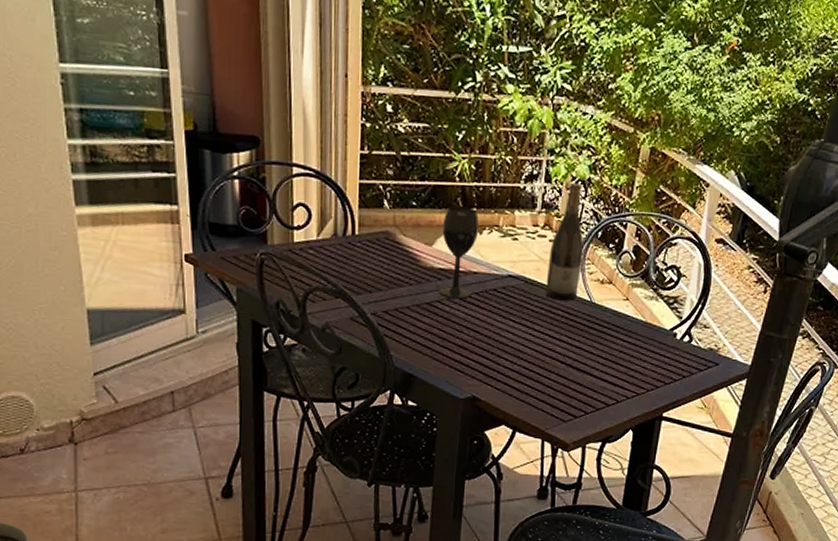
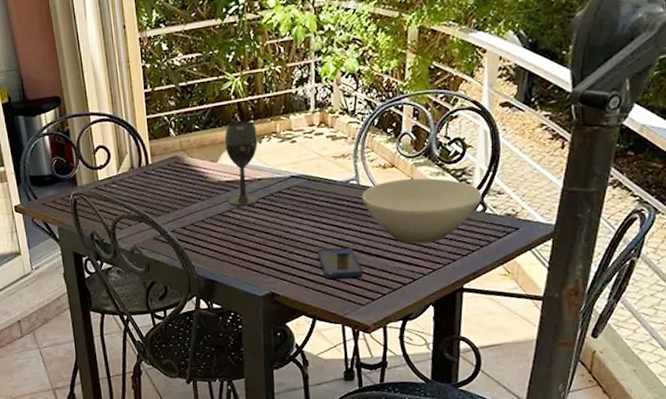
mobile phone: none [525,357,569,393] -> present [316,247,363,280]
wine bottle: present [545,182,584,301] -> none [328,77,362,192]
bowl: none [577,297,690,367] -> present [362,178,482,245]

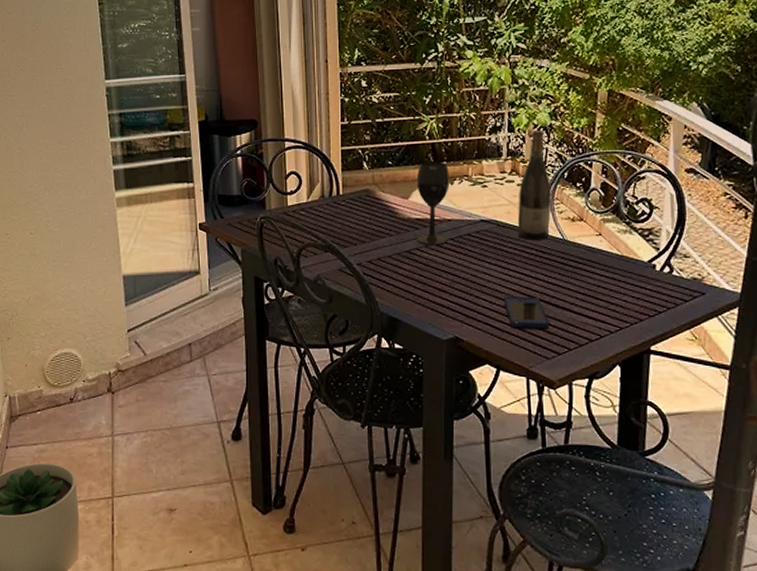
wine bottle: none [328,77,362,192] -> present [517,129,552,240]
bowl: present [362,178,482,245] -> none [550,233,669,300]

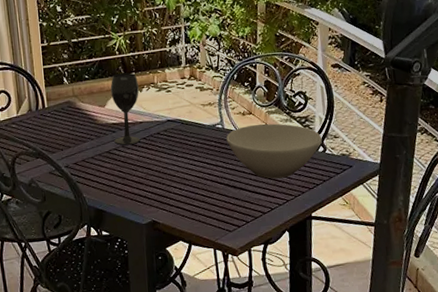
mobile phone: present [503,296,549,330] -> none [190,181,230,209]
wine bottle: present [517,129,552,240] -> none [197,39,225,134]
bowl: none [550,233,669,300] -> present [226,123,322,179]

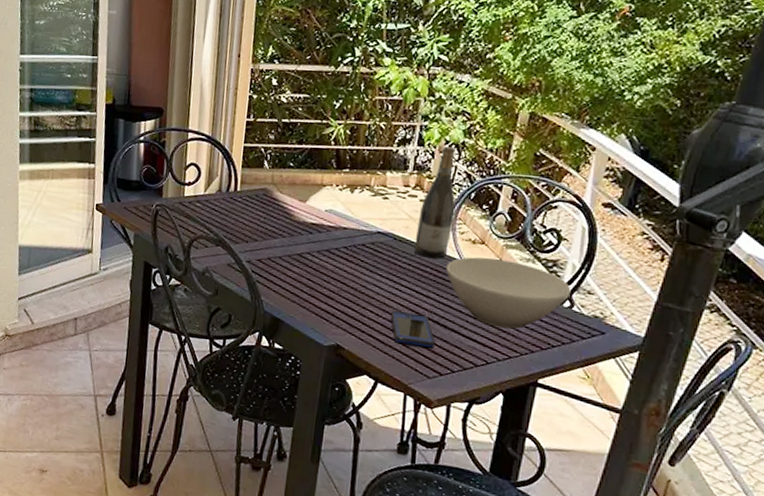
wine glass: present [110,72,140,145] -> none [309,167,352,252]
mobile phone: none [190,181,230,209] -> present [390,311,435,350]
wine bottle: none [197,39,225,134] -> present [414,146,456,259]

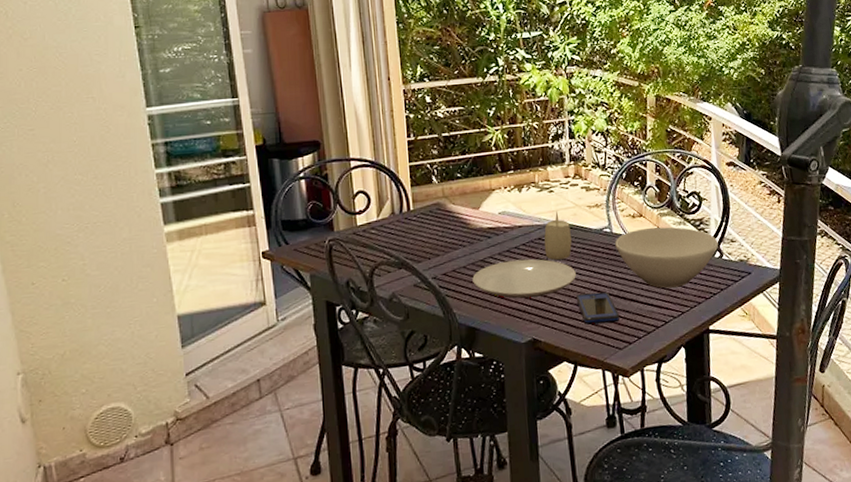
plate: none [286,260,396,304] -> present [472,259,576,299]
candle: none [366,219,399,271] -> present [544,210,573,260]
wine bottle: present [414,146,456,259] -> none [582,135,614,239]

